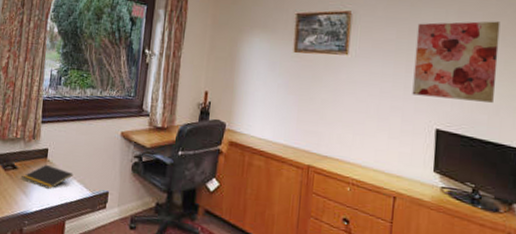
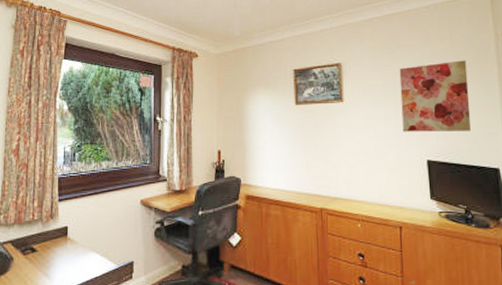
notepad: present [21,164,74,189] -> none [42,242,96,267]

